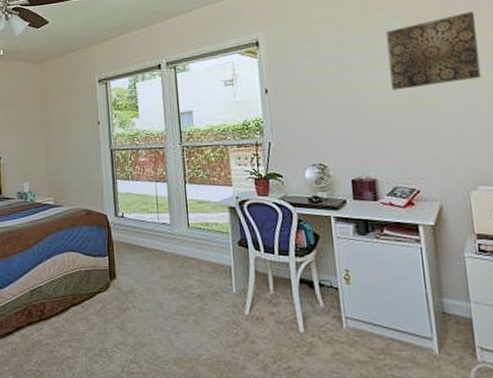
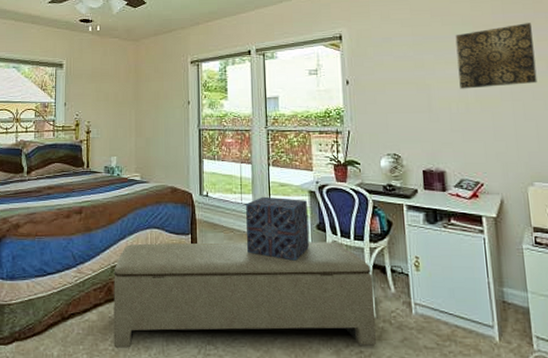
bench: none [33,258,306,368] -> present [114,242,377,348]
decorative box: none [163,214,231,279] -> present [246,196,309,261]

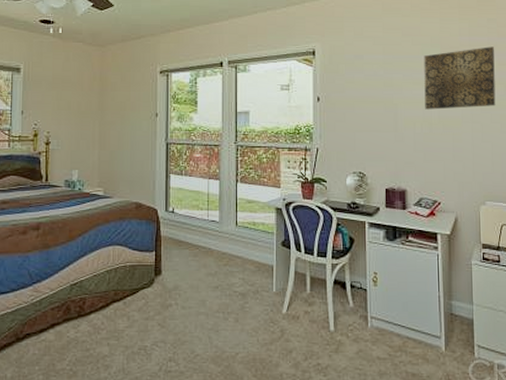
bench: present [114,242,377,348] -> none [72,258,334,367]
decorative box: present [246,196,309,261] -> none [212,213,273,277]

